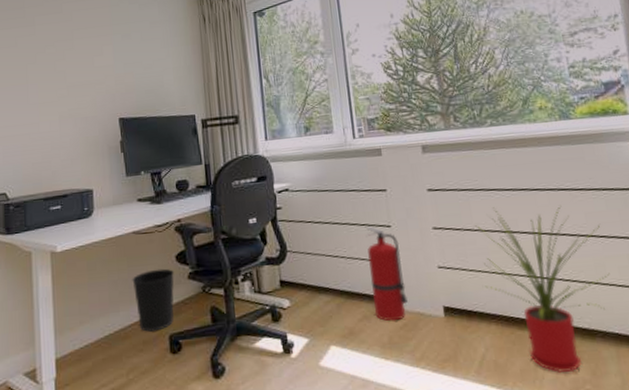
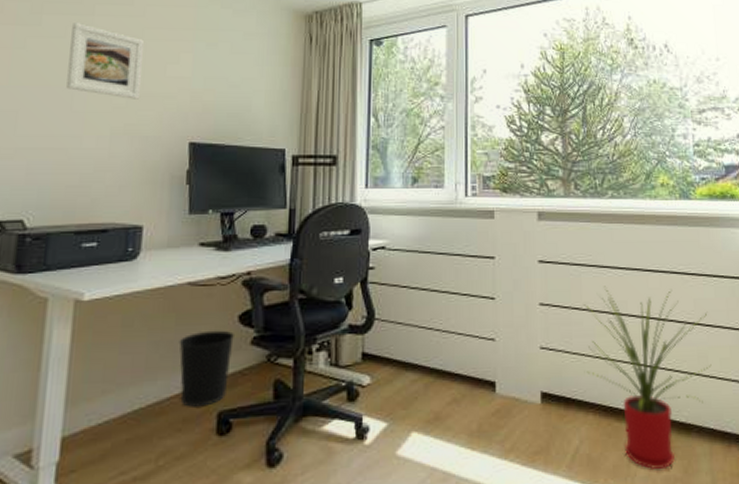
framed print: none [20,33,76,89] -> present [66,23,144,99]
fire extinguisher: present [366,226,408,322] -> none [465,297,503,407]

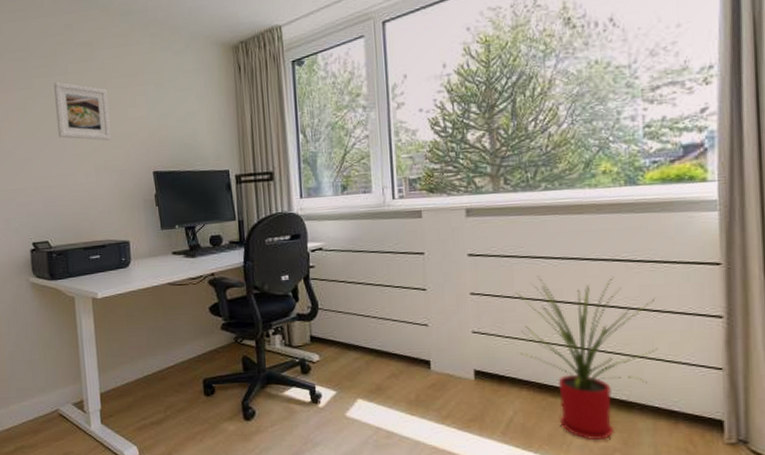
wastebasket: present [179,330,234,407] -> none [168,318,208,375]

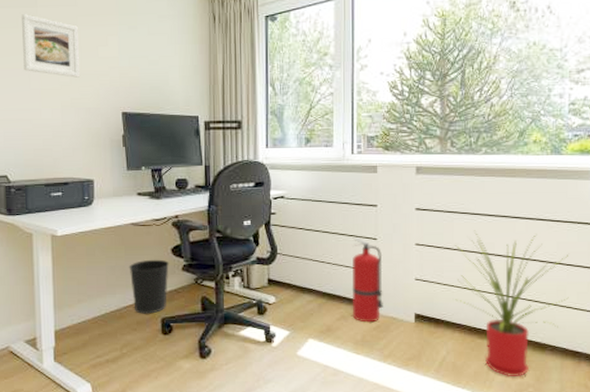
wastebasket: none [168,318,208,375] -> present [129,259,169,314]
fire extinguisher: none [399,289,438,381] -> present [352,237,383,323]

